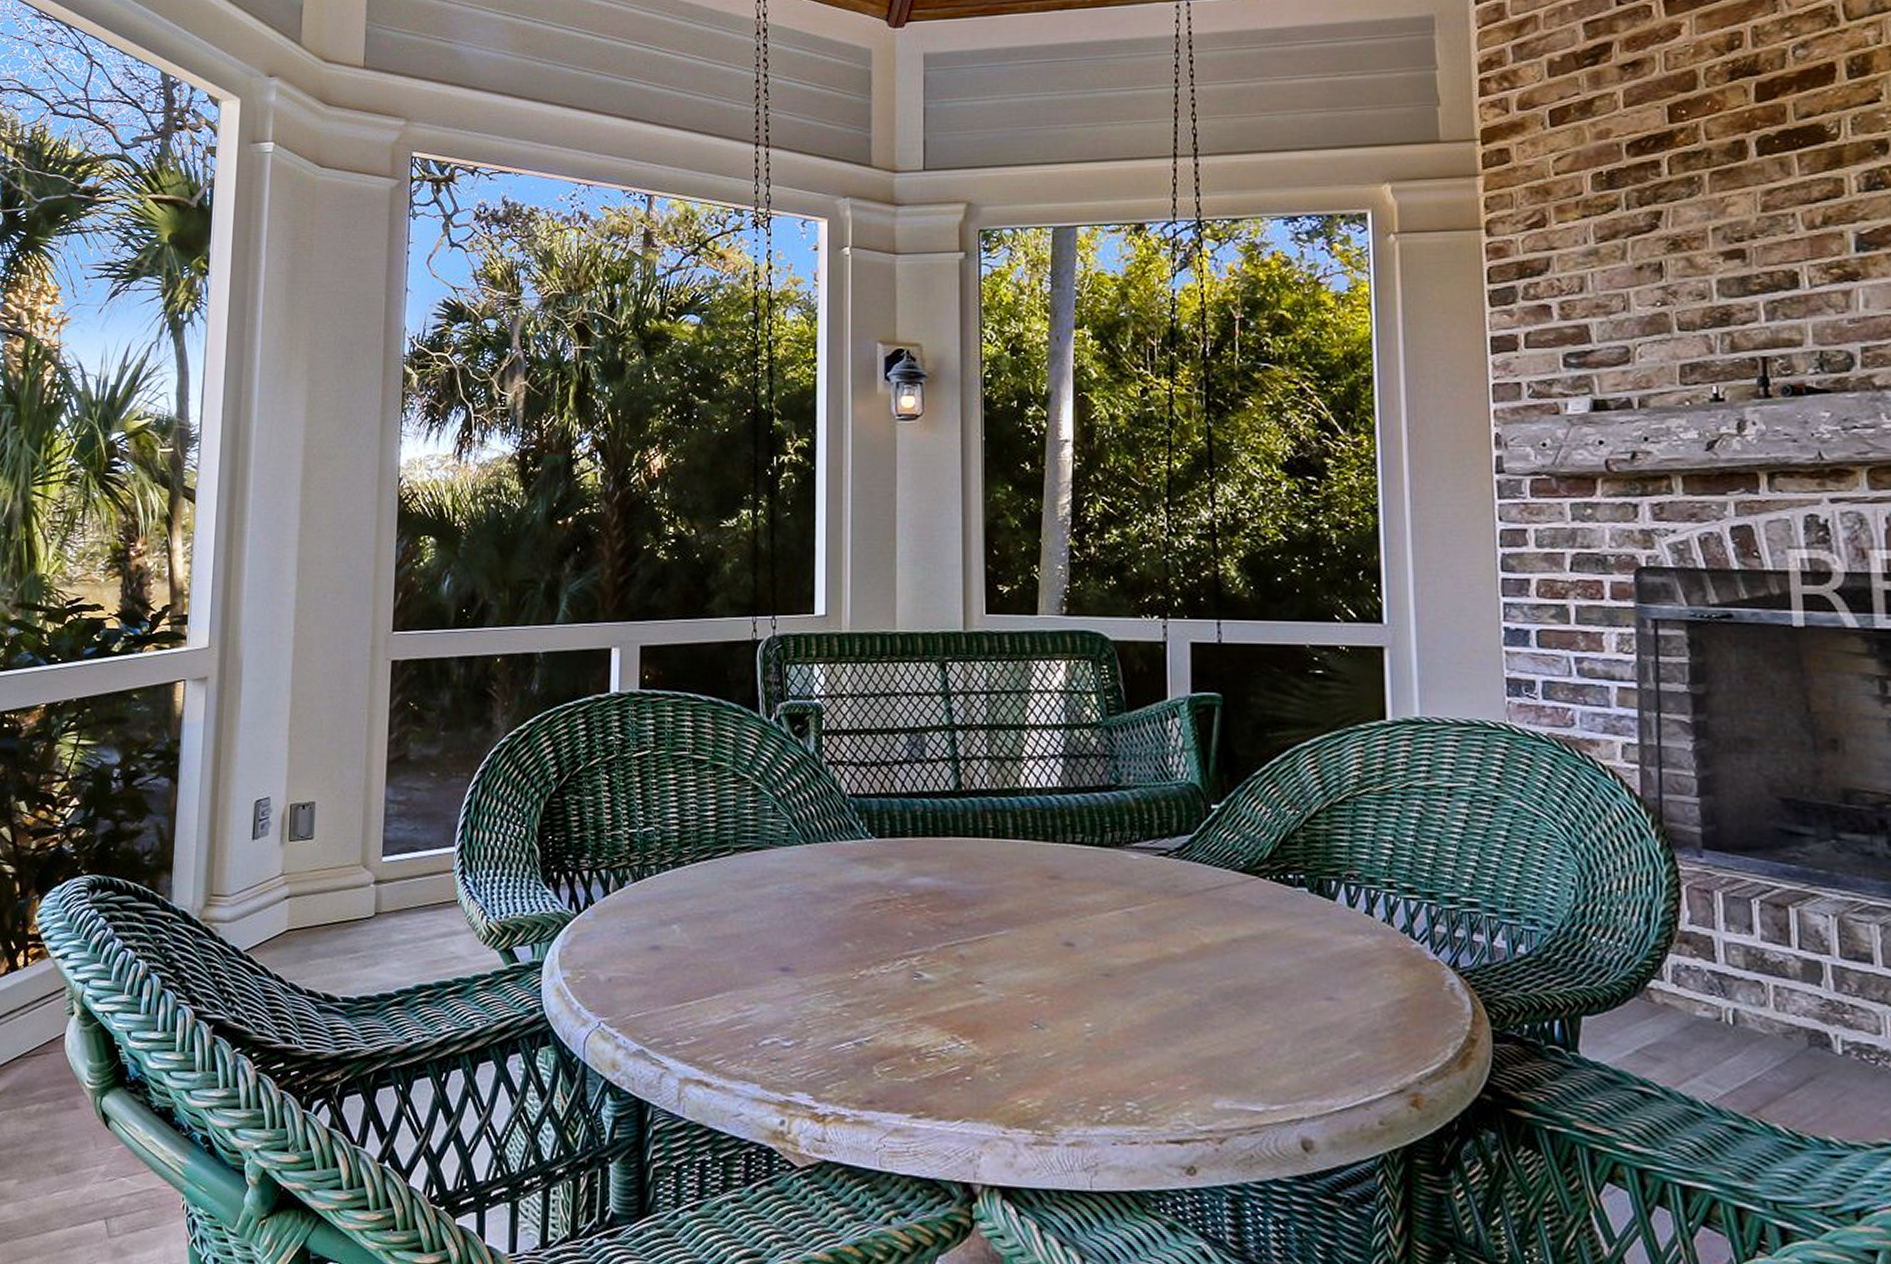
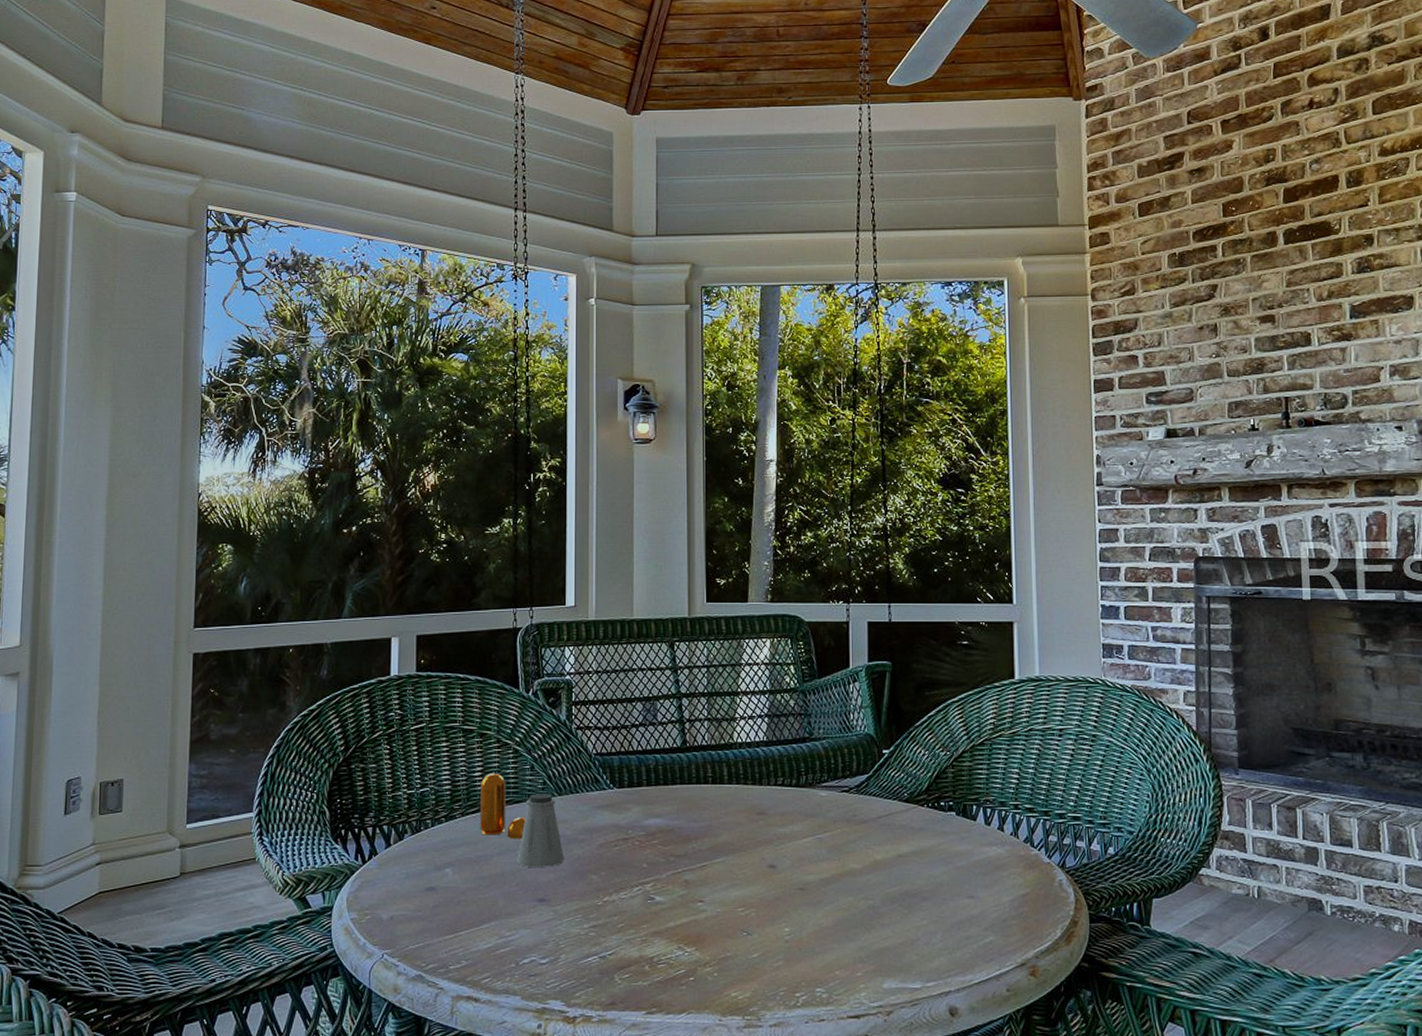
pepper shaker: none [713,812,767,894] -> present [480,773,526,839]
saltshaker: none [756,840,813,930] -> present [517,794,564,867]

